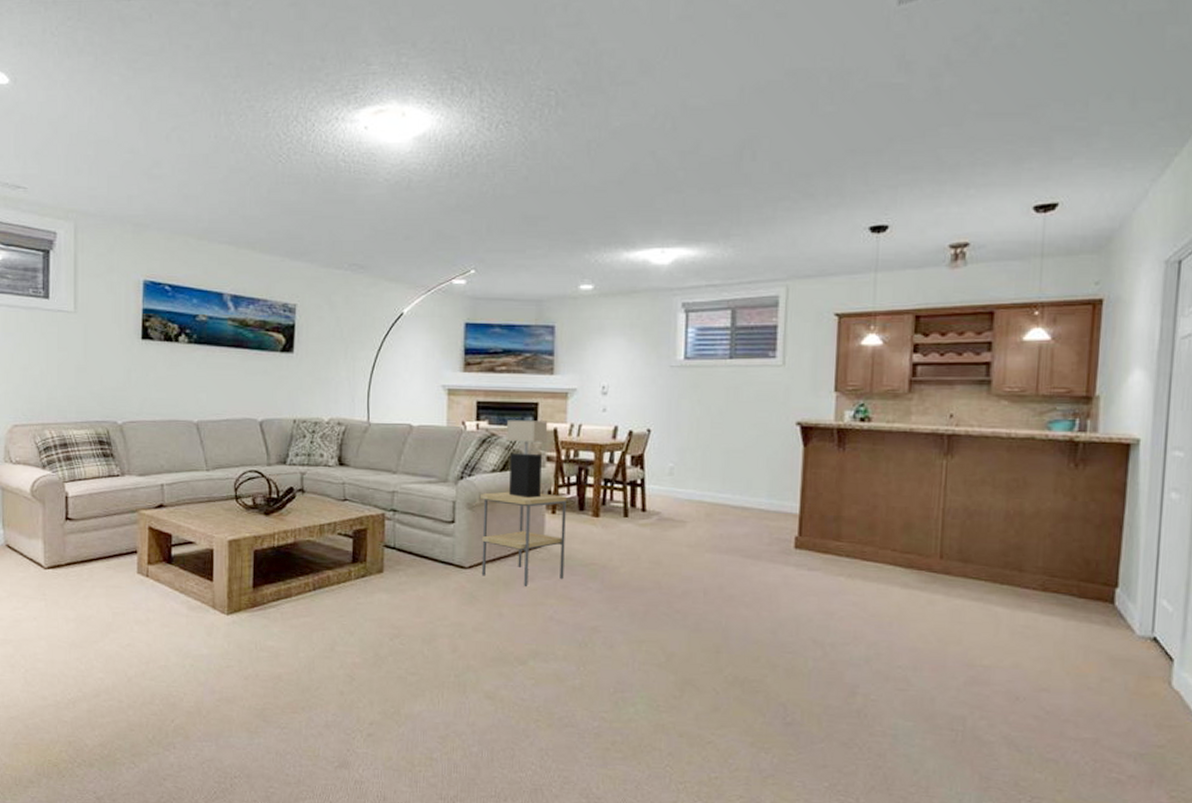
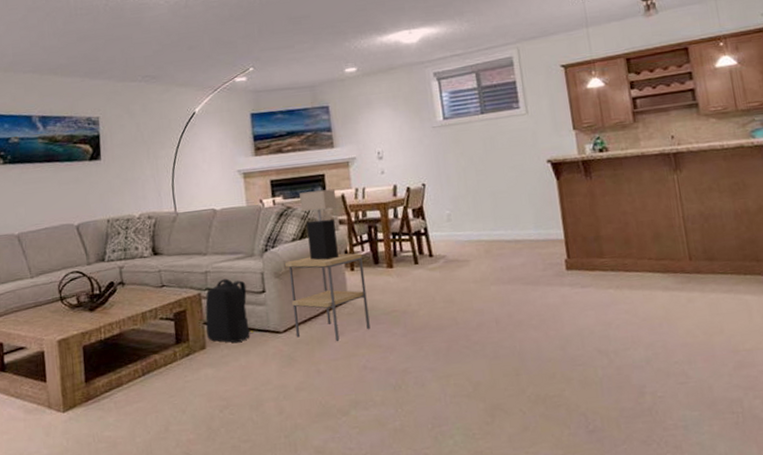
backpack: none [385,501,438,572] -> present [205,278,255,343]

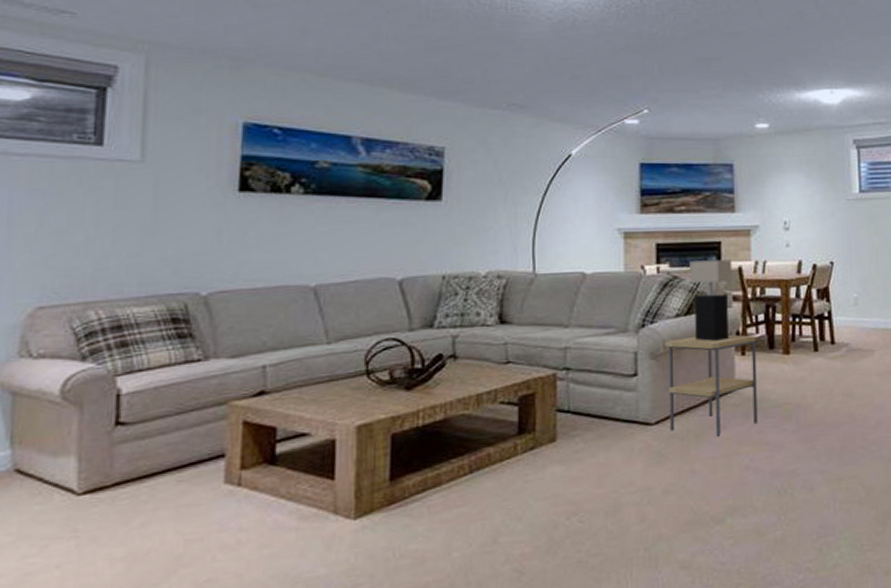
backpack: present [205,278,255,343] -> none [558,357,620,436]

